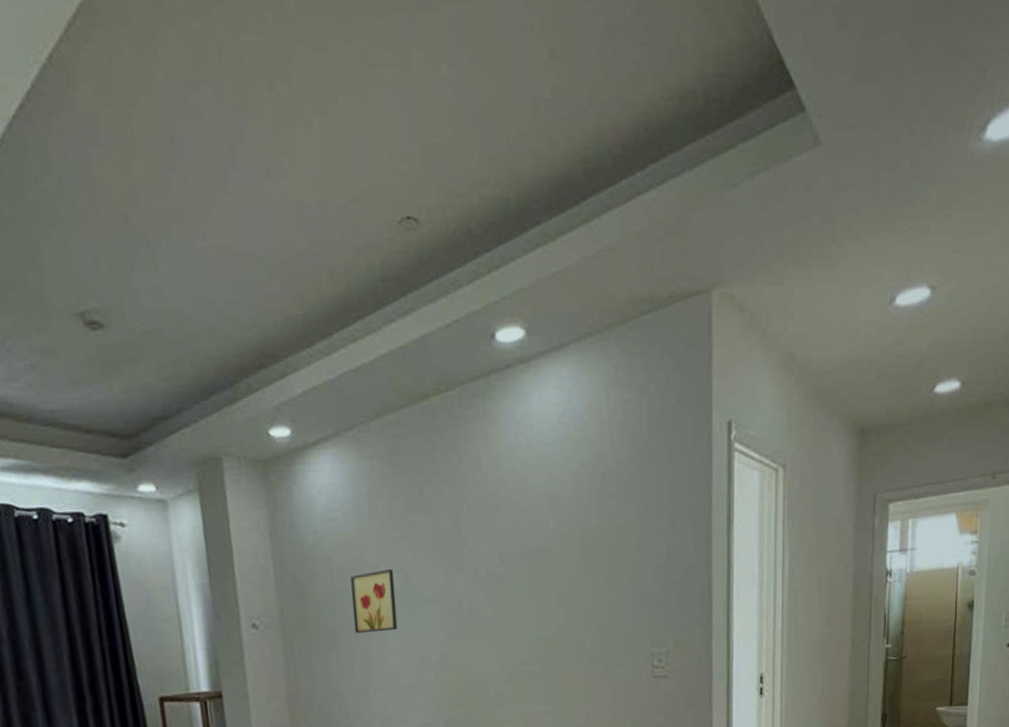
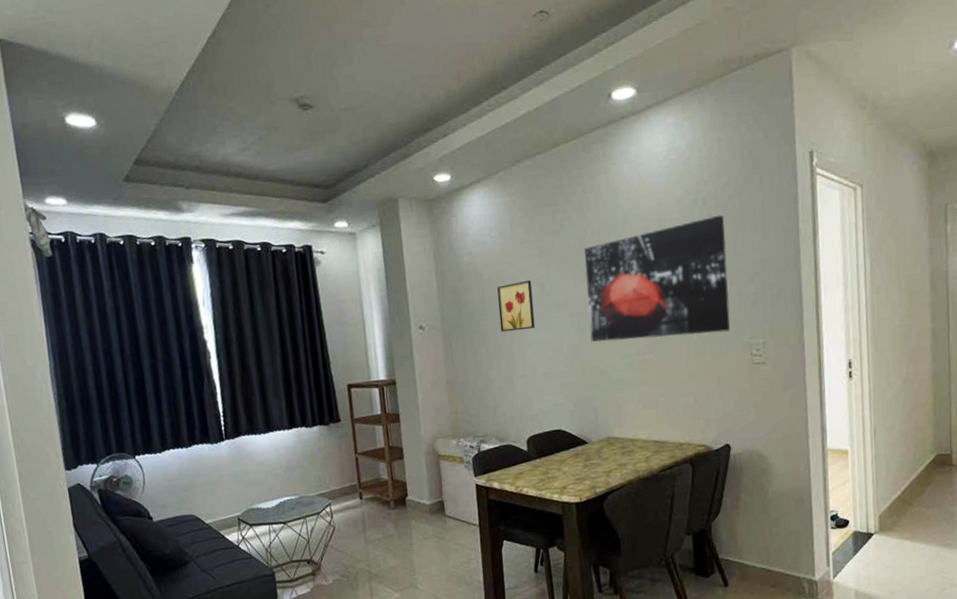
wall art: none [459,495,630,648] -> present [584,215,731,342]

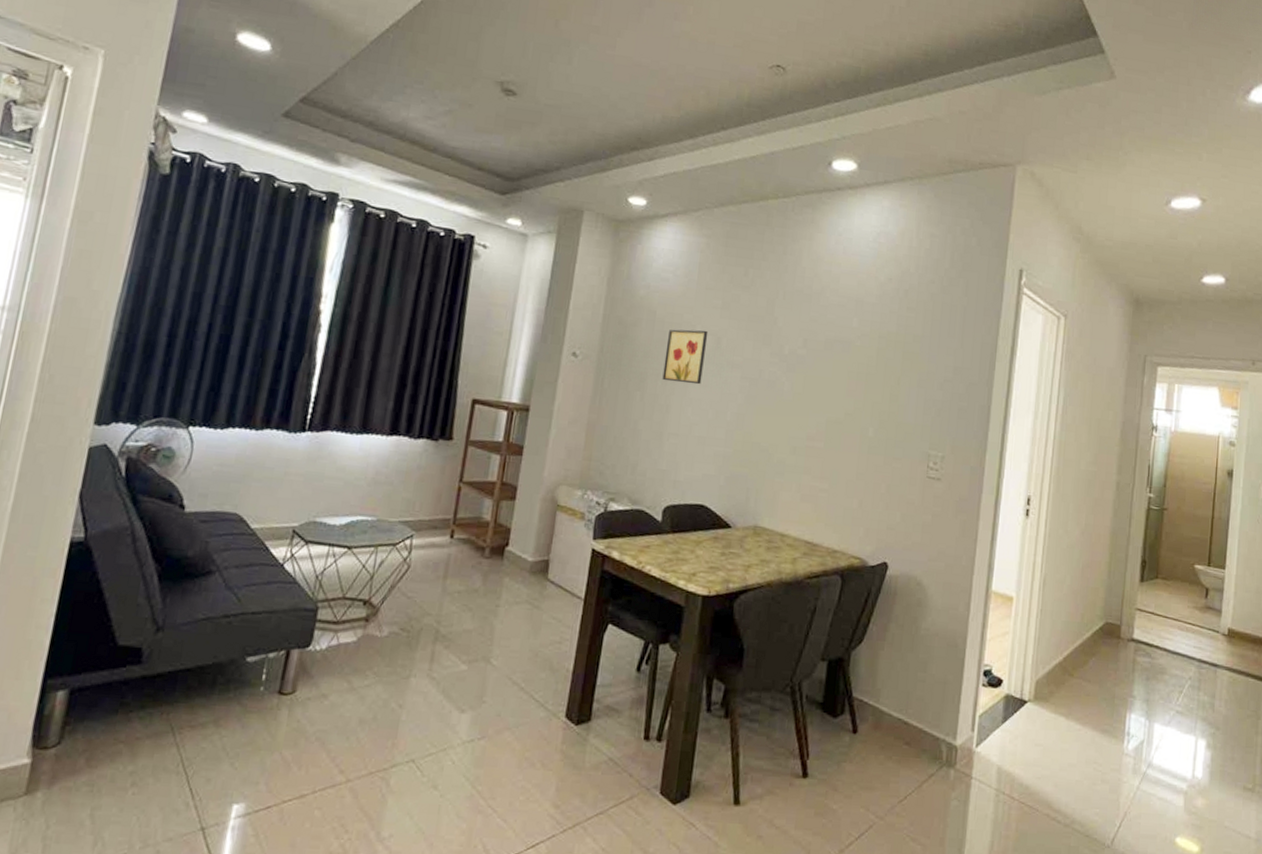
wall art: present [584,215,731,342] -> none [759,310,924,436]

